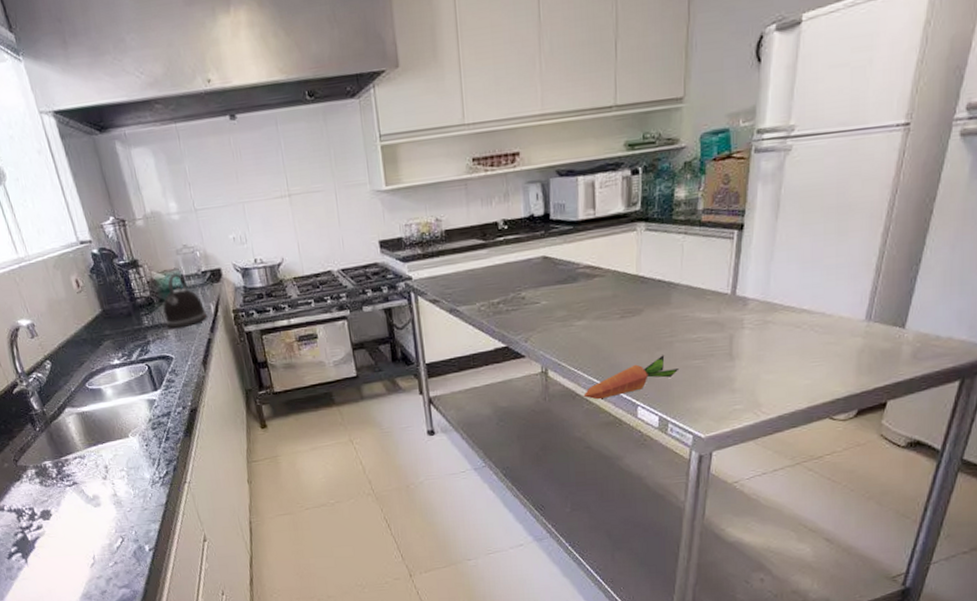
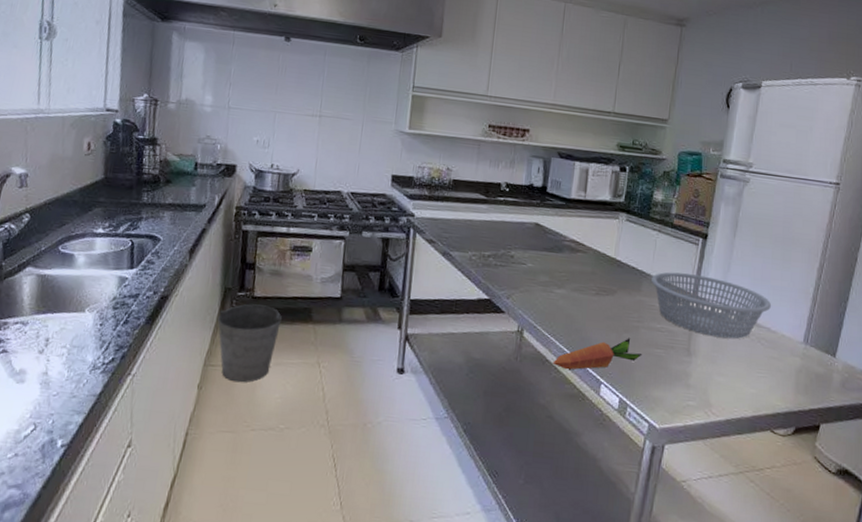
kettle: present [162,273,207,329] -> none [165,159,209,212]
bucket: none [246,398,308,472] -> present [218,304,283,383]
colander: none [682,271,825,336] -> present [651,272,771,339]

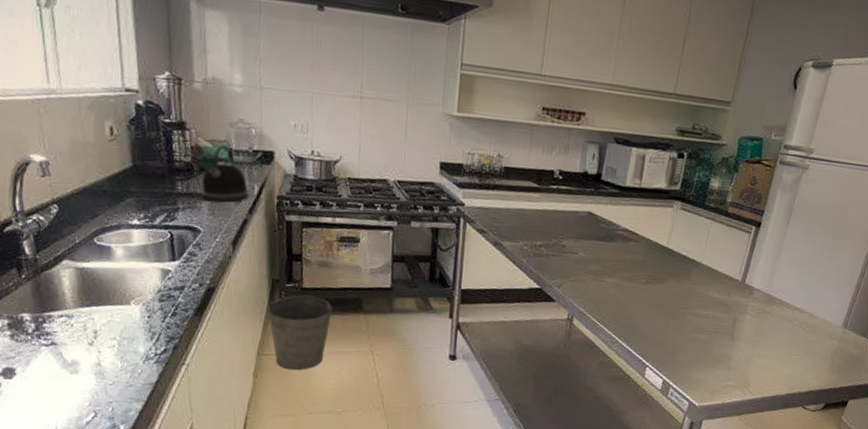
kettle: none [165,159,209,212] -> present [201,145,248,202]
vegetable: present [553,338,643,370] -> none [601,324,688,355]
colander: present [651,272,771,339] -> none [701,260,816,324]

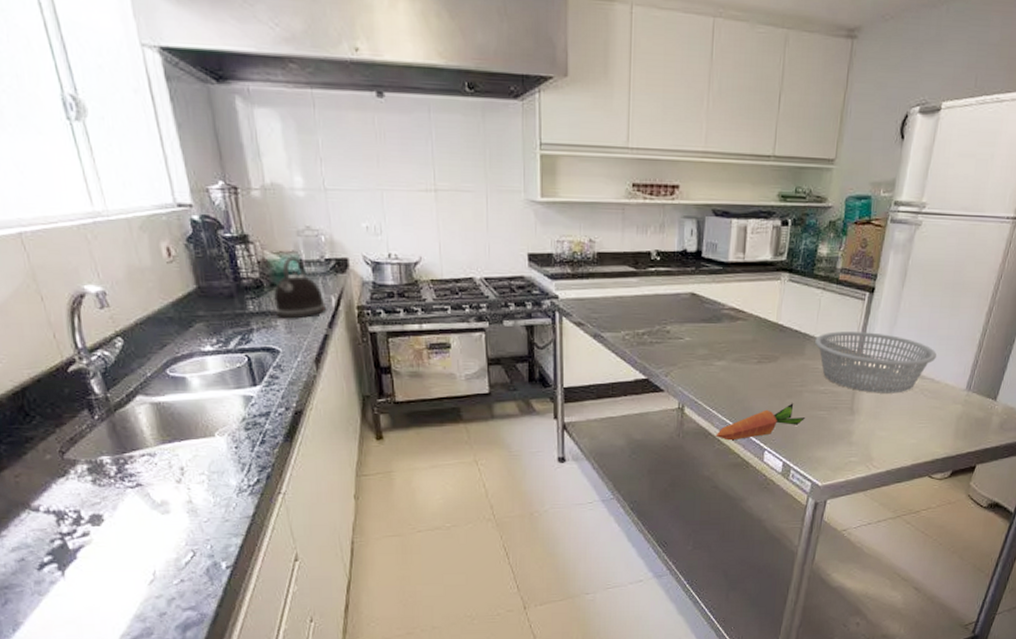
bucket: present [268,295,333,371] -> none [361,409,431,489]
vegetable: none [601,324,688,355] -> present [715,403,806,441]
colander: none [701,260,816,324] -> present [815,331,937,394]

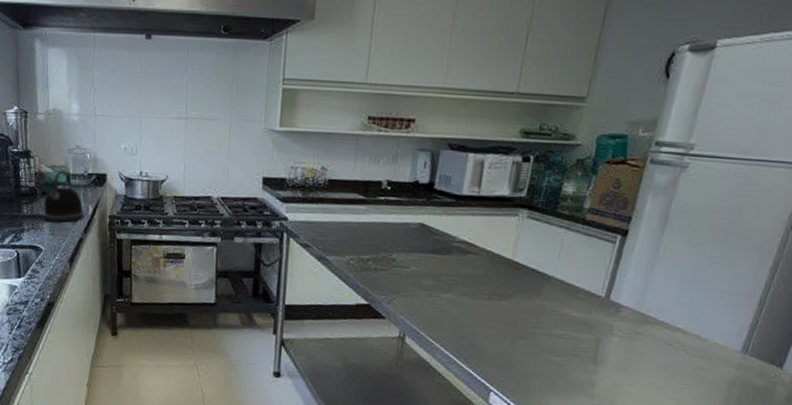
vegetable: present [715,403,806,441] -> none [437,345,540,377]
colander: present [815,331,937,394] -> none [554,273,704,348]

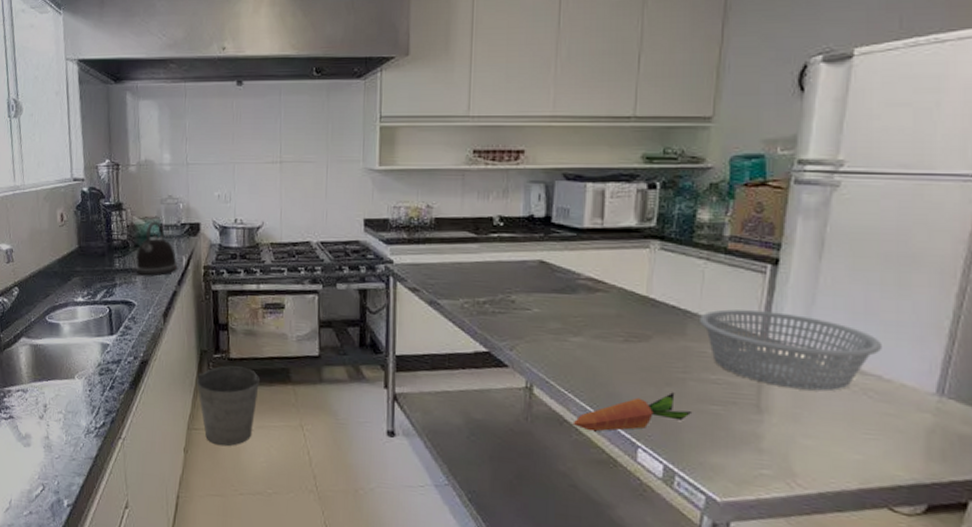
bucket: none [100,310,160,383] -> present [197,366,261,447]
vegetable: none [437,345,540,377] -> present [573,392,693,432]
colander: none [554,273,704,348] -> present [700,309,881,392]

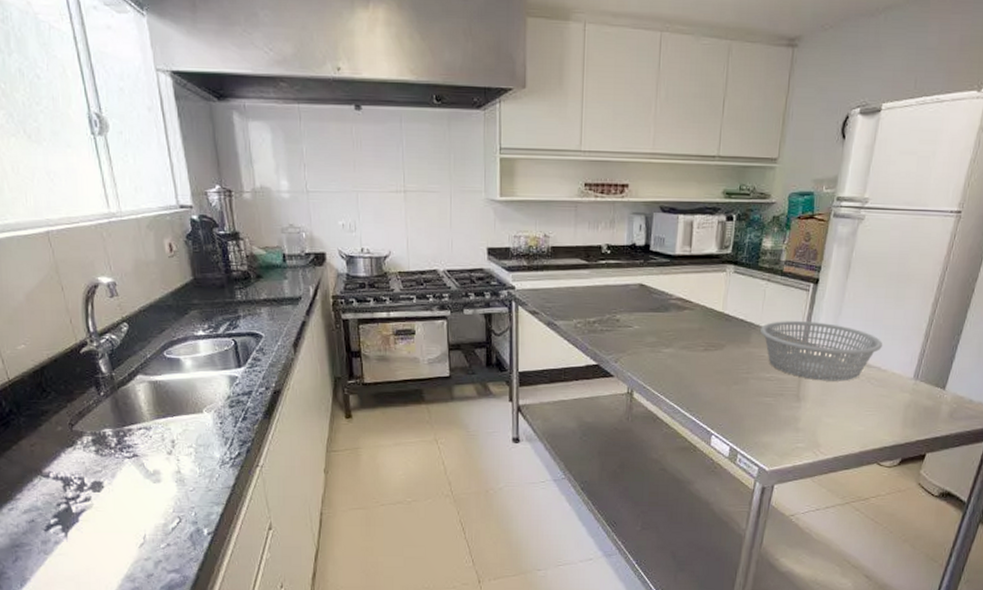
kettle: present [135,221,177,276] -> none [258,251,304,307]
bucket: present [197,366,261,447] -> none [333,390,396,464]
vegetable: present [573,392,693,432] -> none [663,389,752,425]

